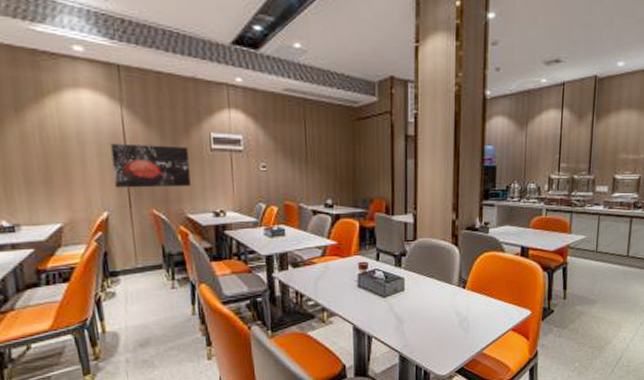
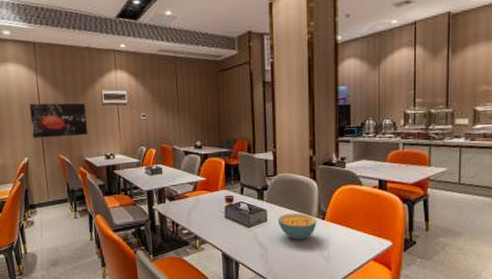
cereal bowl: none [416,281,457,310] -> present [277,213,317,240]

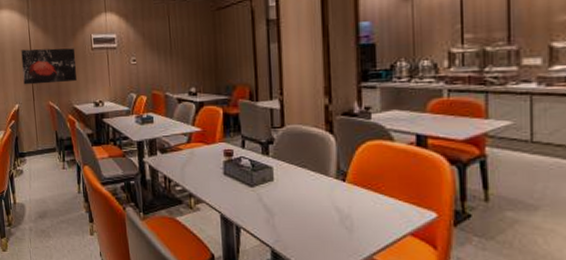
cereal bowl: present [277,213,317,240] -> none [286,172,336,204]

